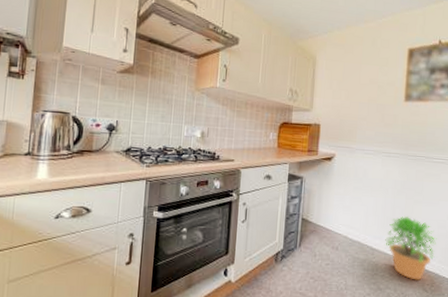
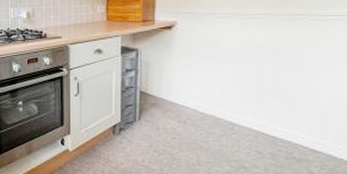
potted plant: present [384,215,437,280] -> none [248,86,329,161]

